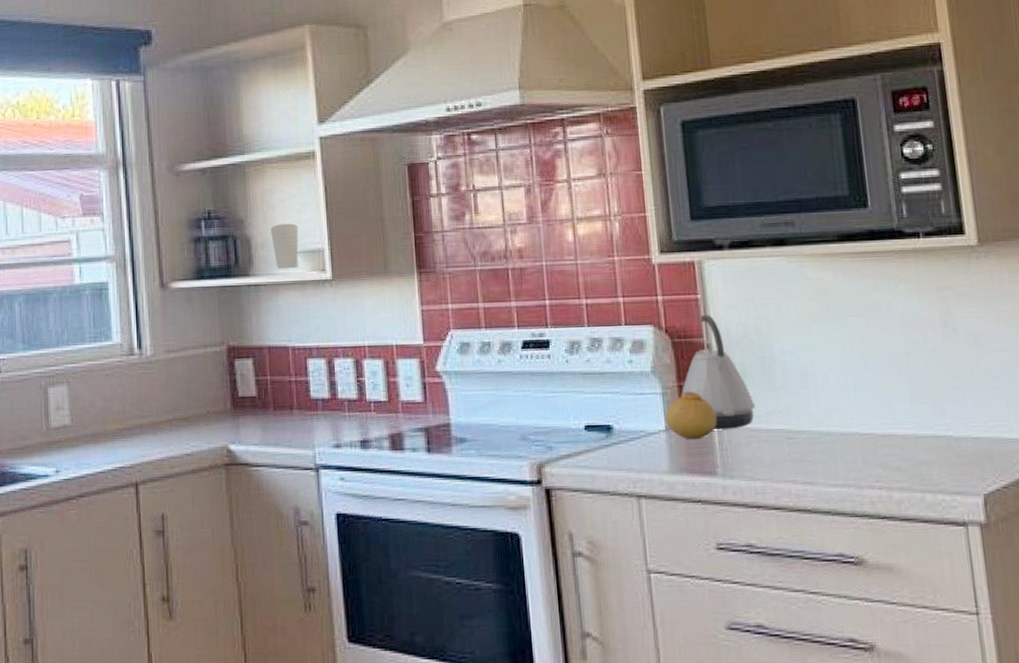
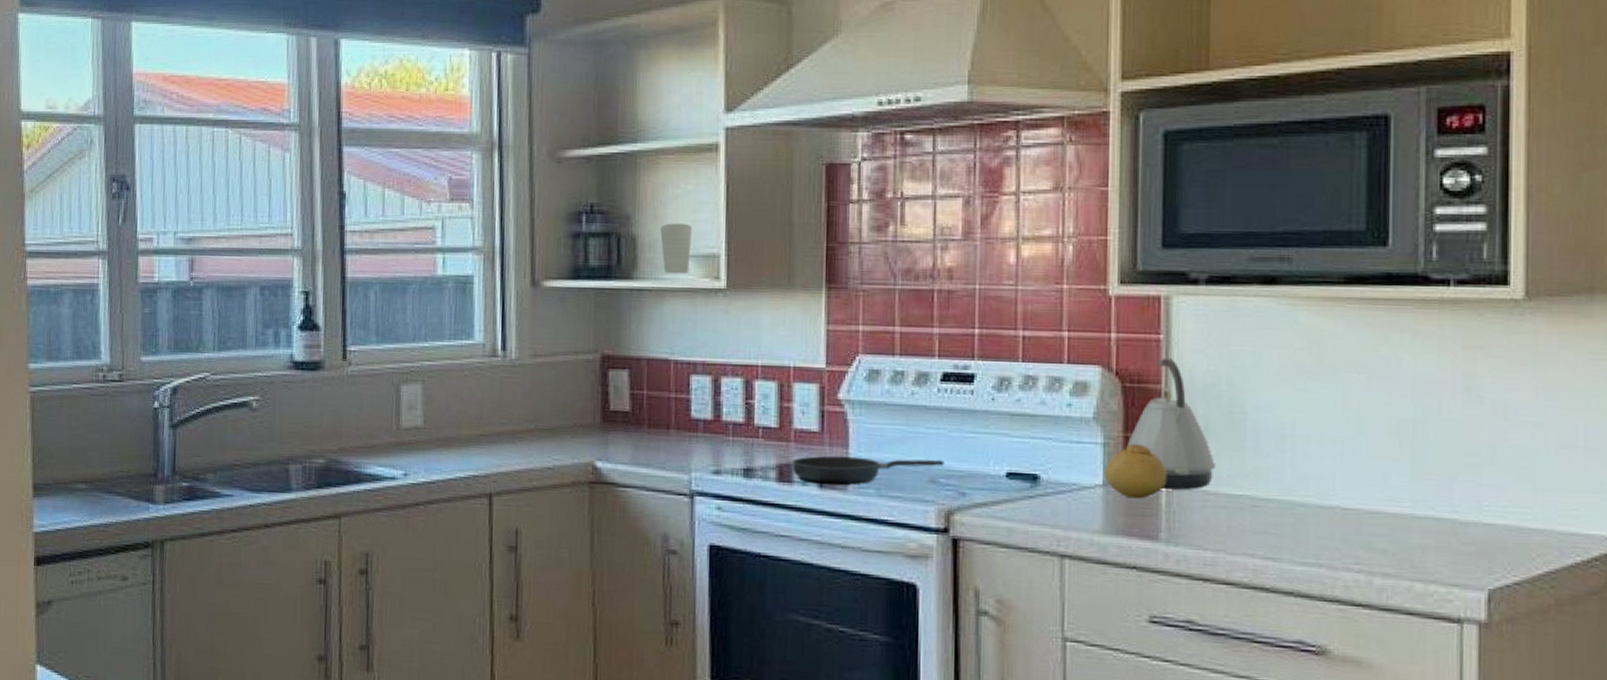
frying pan: none [402,418,532,448] -> present [792,455,944,484]

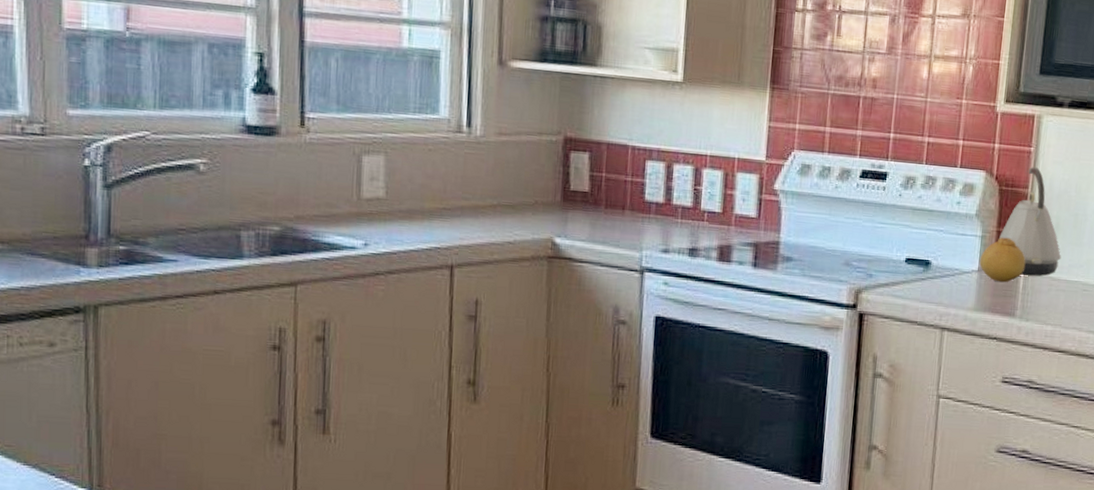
cup: present [660,223,693,274] -> none [624,15,655,65]
frying pan: present [792,455,944,484] -> none [731,239,858,265]

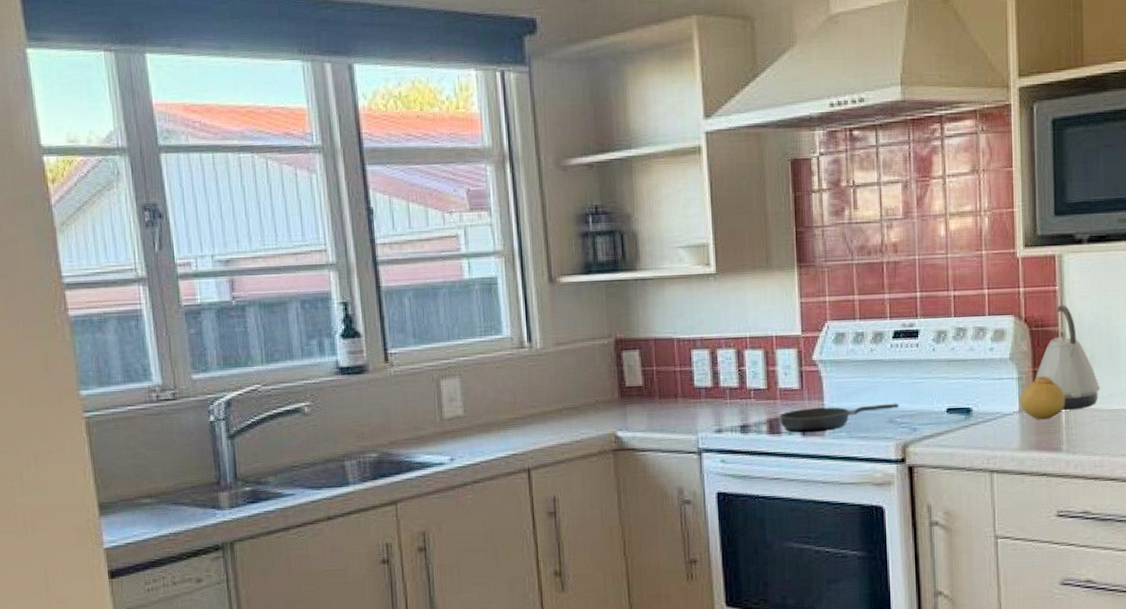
frying pan: none [731,239,858,265] -> present [780,403,899,432]

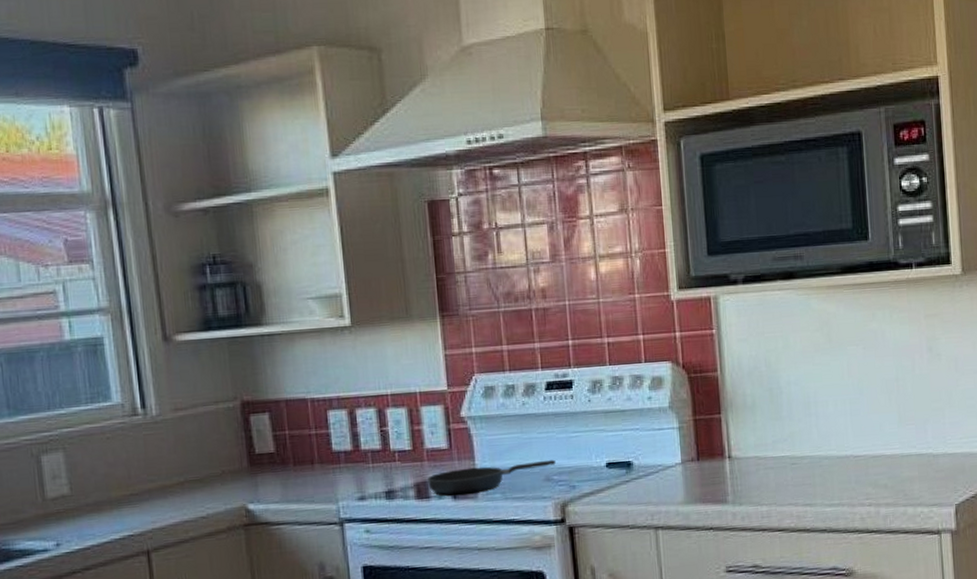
fruit: present [1019,376,1065,420] -> none [681,424,728,471]
kettle: present [1036,305,1101,411] -> none [697,348,764,461]

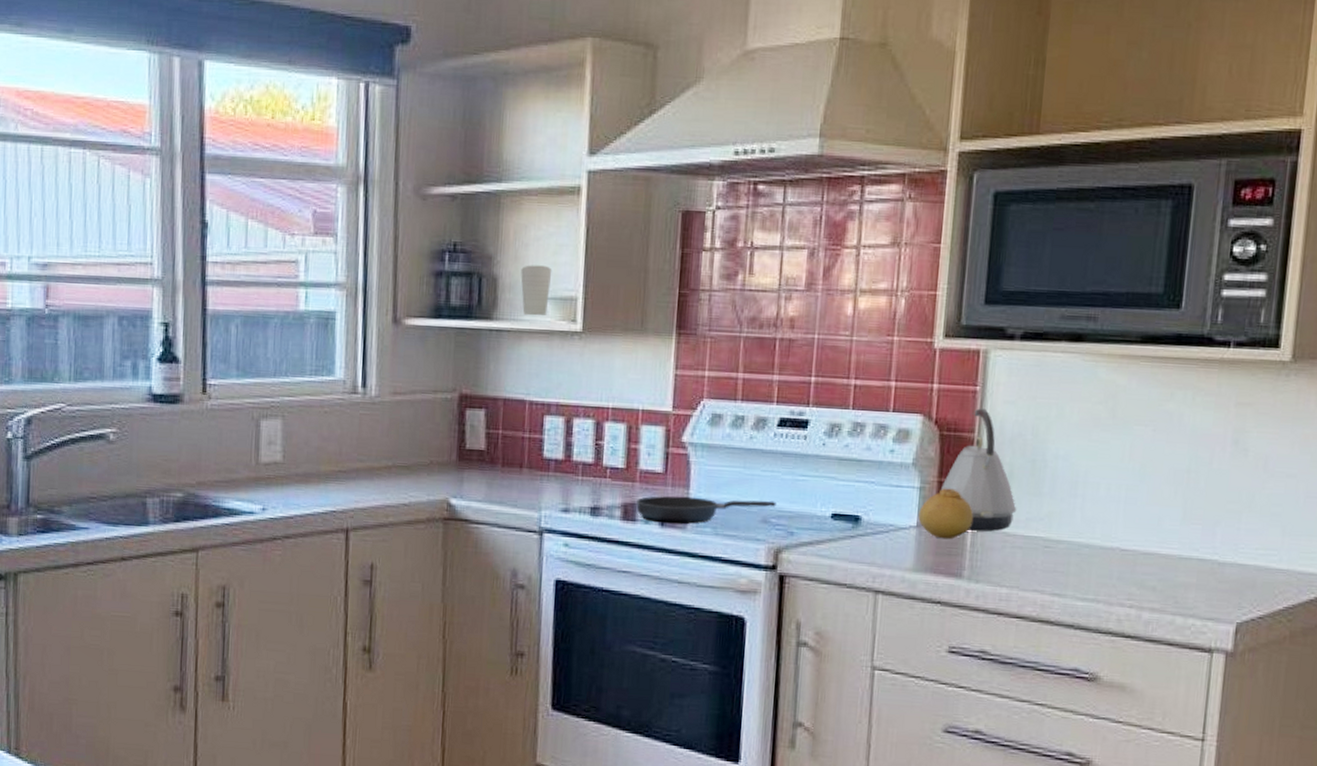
cup: none [283,267,315,317] -> present [521,265,552,316]
fruit: none [681,424,728,471] -> present [918,488,973,540]
kettle: none [697,348,764,461] -> present [941,408,1017,533]

